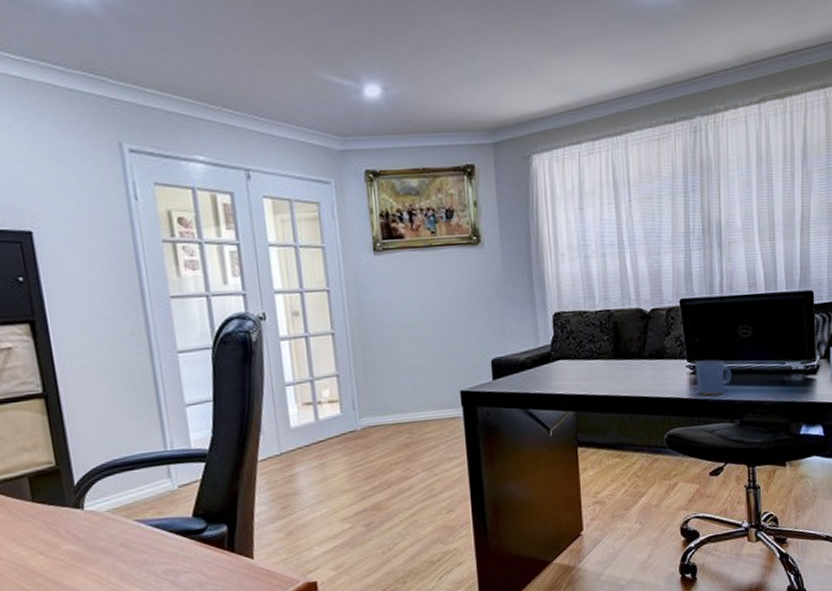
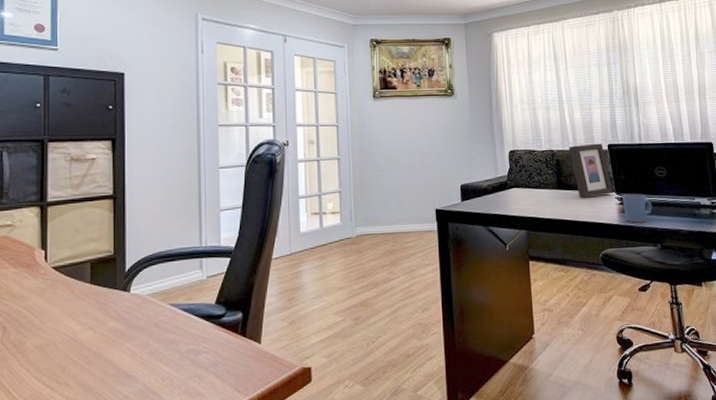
picture frame: none [630,298,685,369] -> present [568,143,614,198]

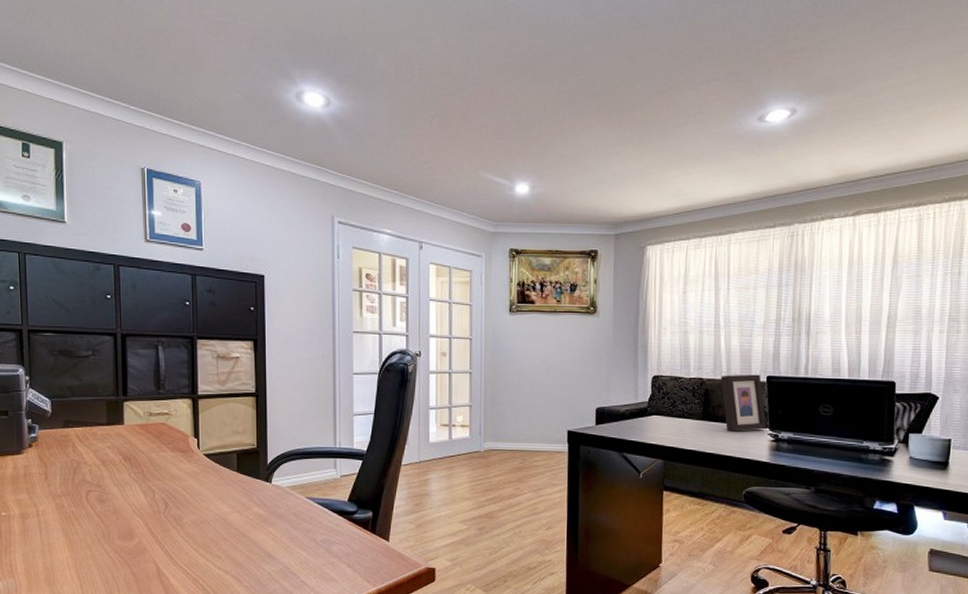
mug: present [622,193,653,223] -> none [776,430,811,463]

